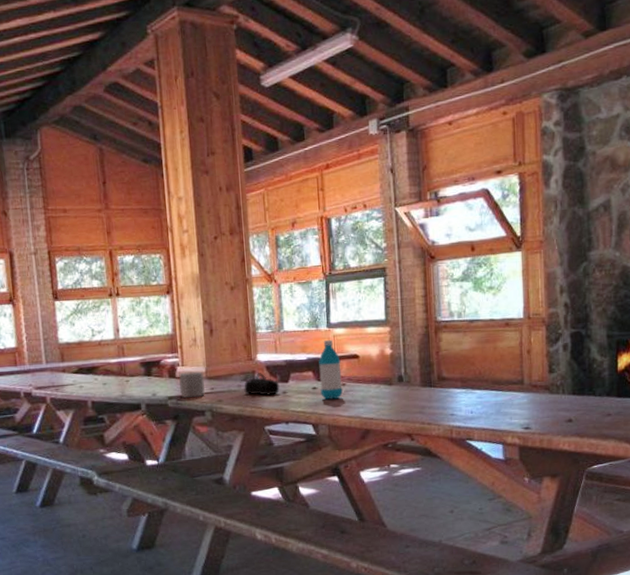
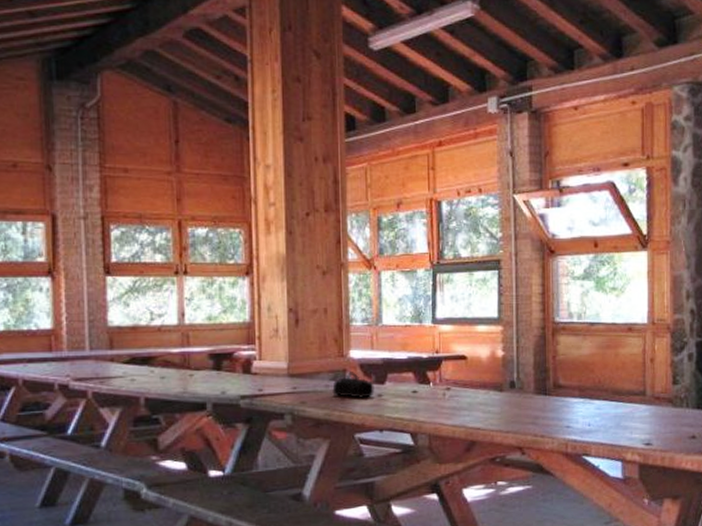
paper towel roll: present [179,371,205,398] -> none [254,367,286,398]
water bottle: present [319,340,343,400] -> none [421,338,447,405]

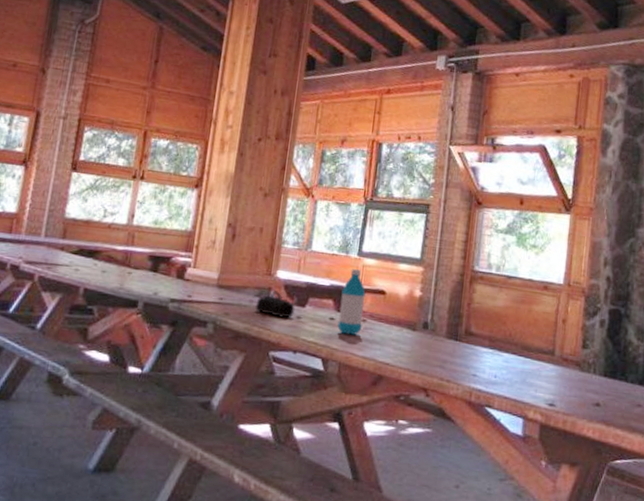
water bottle: none [421,338,447,405] -> present [337,269,366,335]

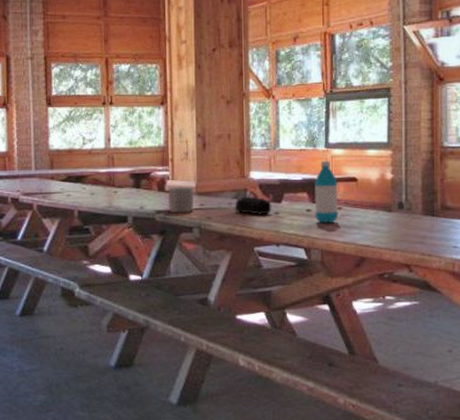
paper towel roll: none [184,275,216,306] -> present [168,186,195,213]

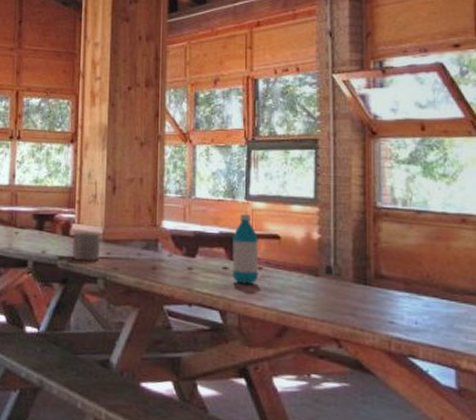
pencil case: present [234,191,272,216] -> none [144,242,185,271]

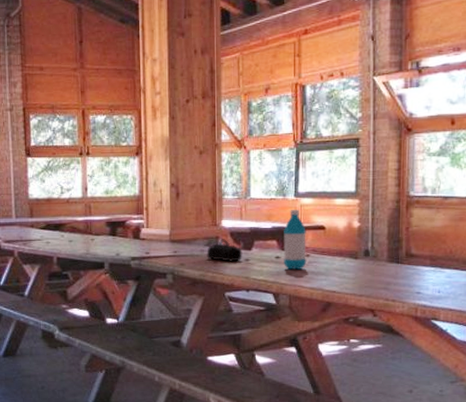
paper towel roll: present [71,231,101,262] -> none [142,234,168,260]
pencil case: none [144,242,185,271] -> present [206,239,243,263]

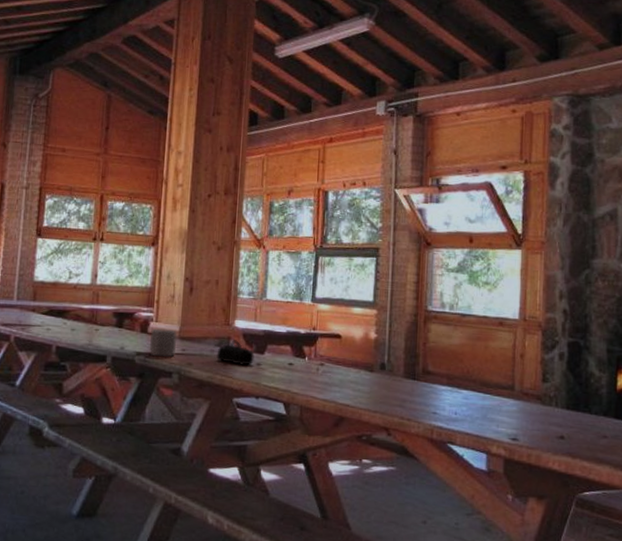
paper towel roll: none [142,234,168,260] -> present [149,328,178,358]
water bottle: present [284,210,306,270] -> none [297,315,322,379]

